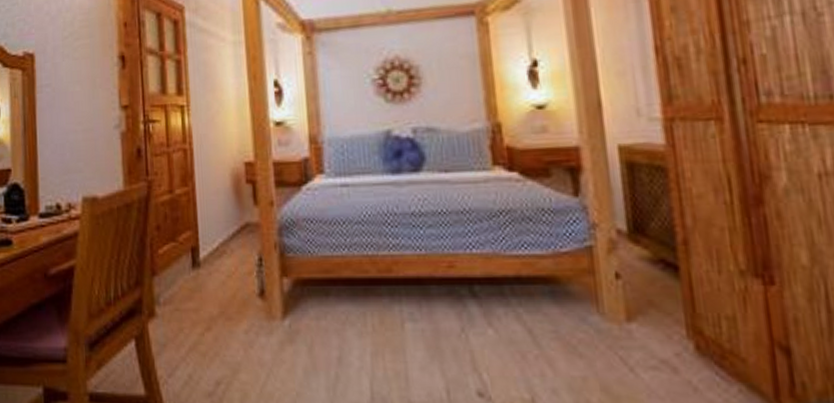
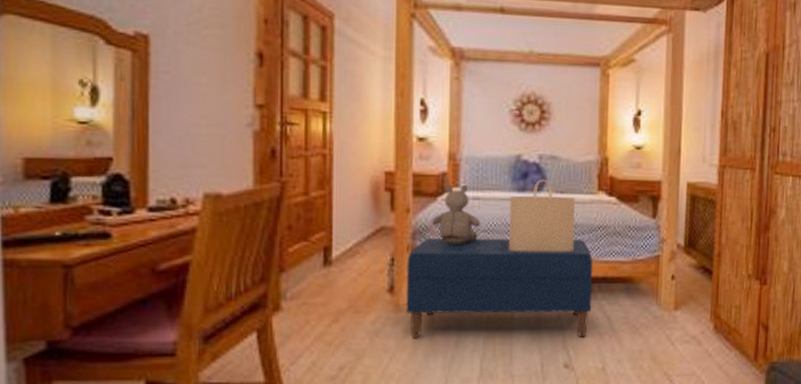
bench: none [275,228,506,357] -> present [406,237,593,339]
stuffed bear: none [297,171,353,241] -> present [431,185,481,245]
tote bag: none [383,157,470,247] -> present [508,180,575,252]

